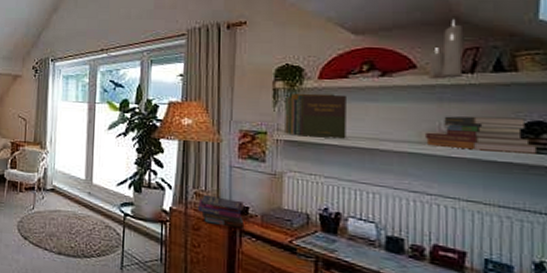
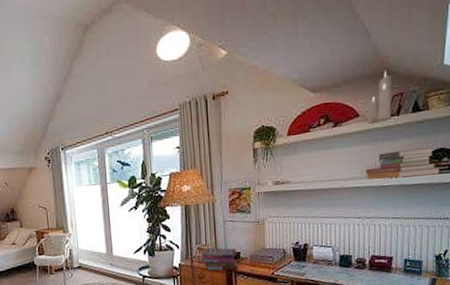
books: present [285,93,346,139] -> none [263,146,310,187]

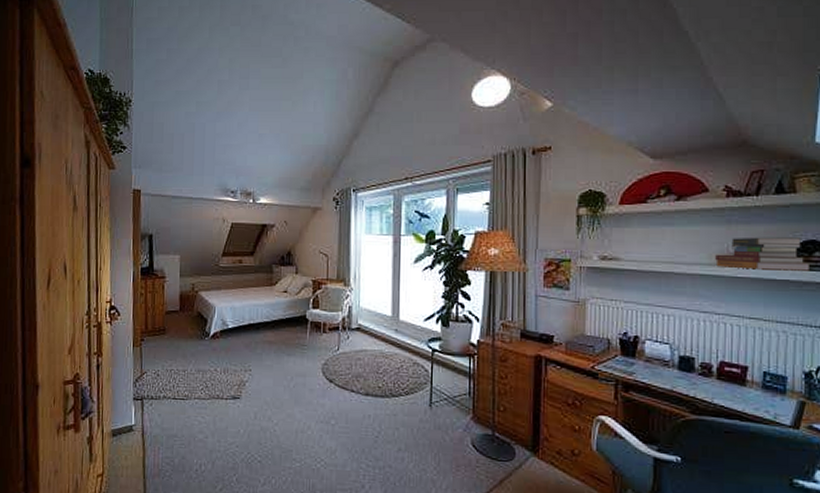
books: present [201,248,238,271] -> none [505,325,550,357]
candle: present [366,71,392,124] -> none [717,143,749,202]

